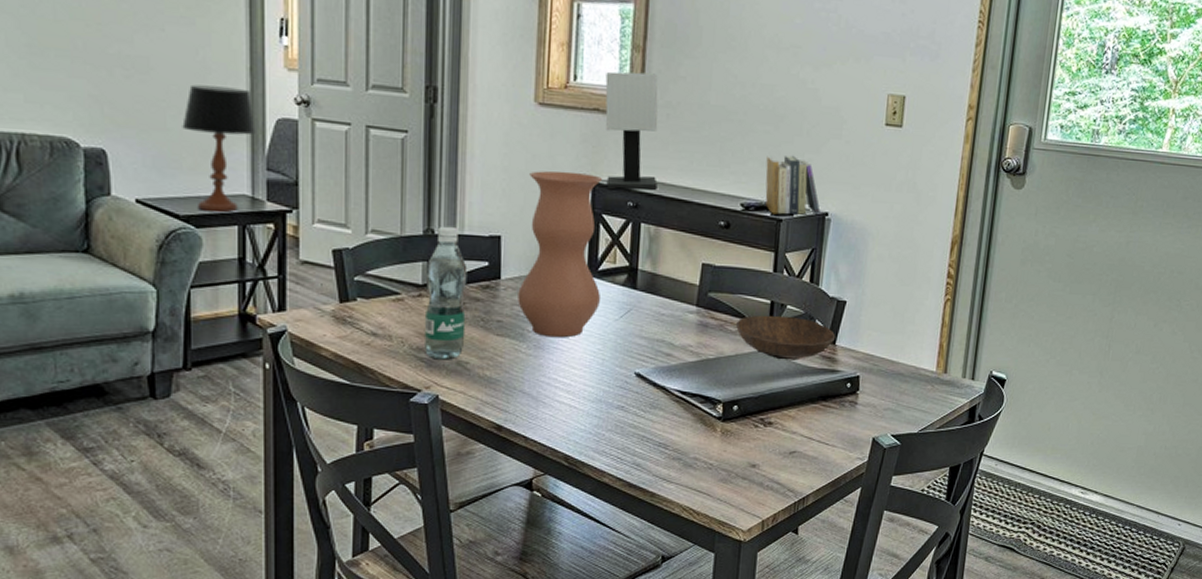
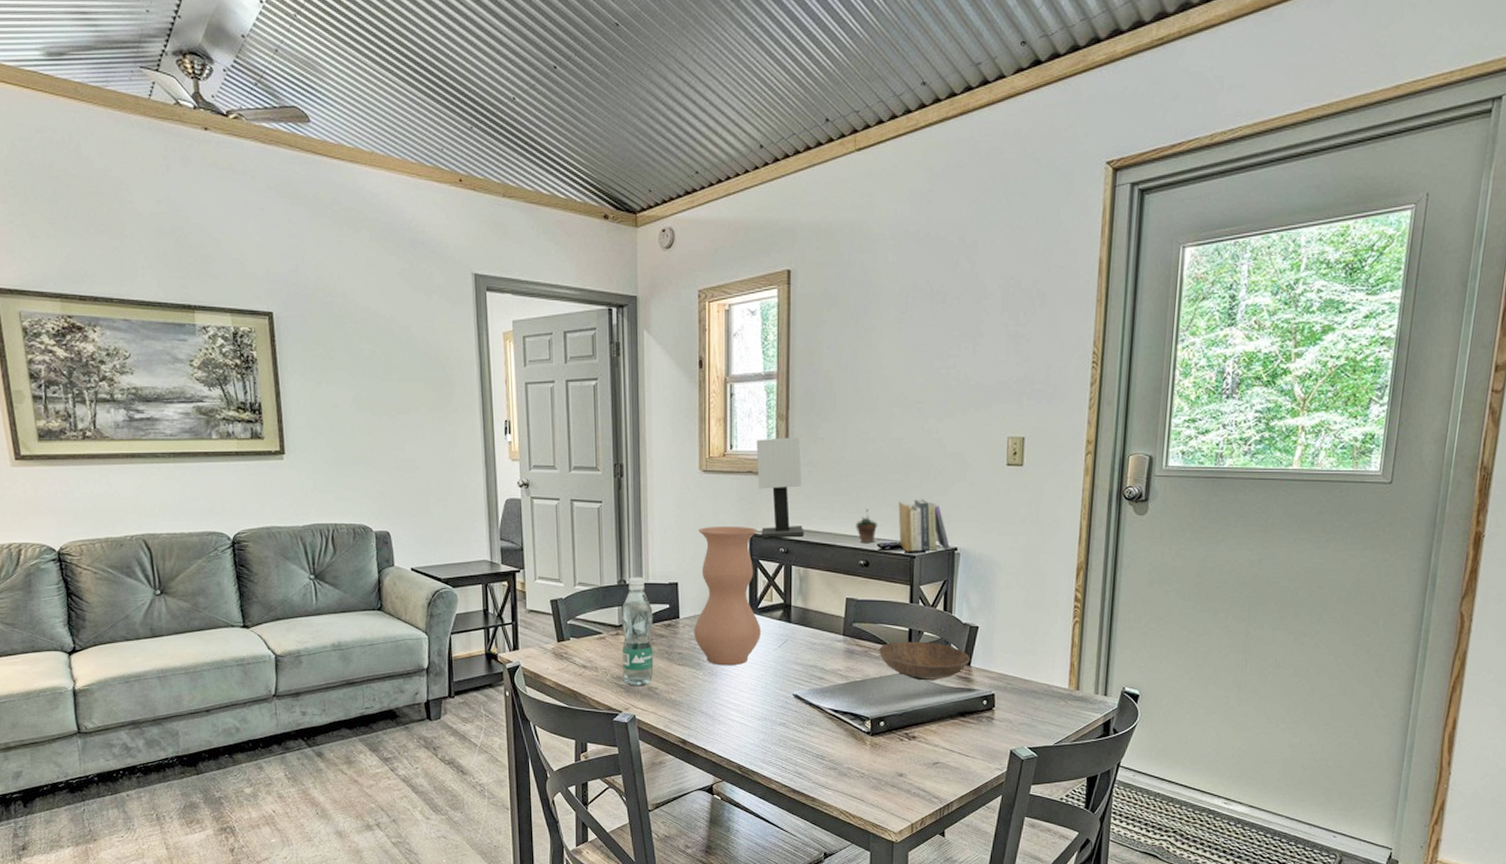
table lamp: present [182,84,256,212] -> none [440,478,491,574]
succulent plant: none [717,162,742,203] -> present [856,509,877,544]

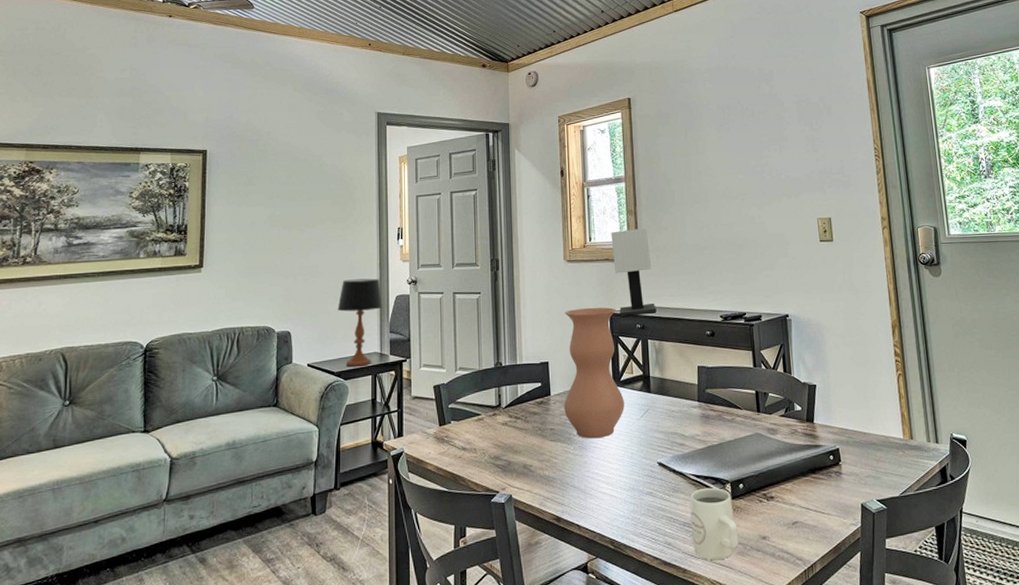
table lamp: none [440,478,491,574] -> present [337,278,383,367]
bottle: present [621,576,654,686] -> none [498,358,528,465]
mug: none [824,722,873,793] -> present [690,487,738,561]
succulent plant: present [856,509,877,544] -> none [700,285,719,316]
bowl: present [879,641,971,681] -> none [731,402,813,440]
books: present [898,499,950,552] -> none [734,274,782,321]

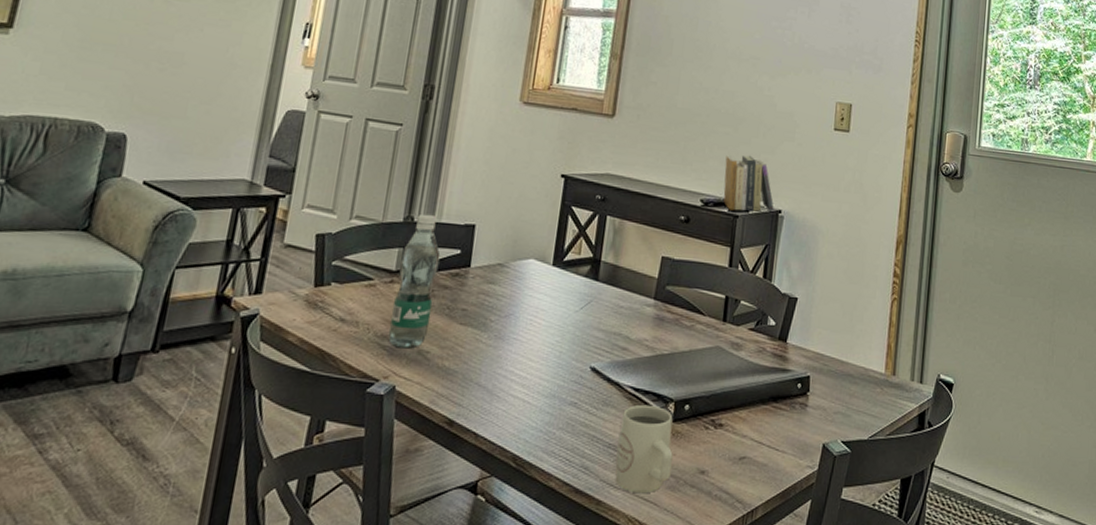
table lamp: present [337,278,383,367] -> none [199,78,268,195]
bottle: none [498,358,528,465] -> present [388,213,441,349]
vase: present [564,307,625,439] -> none [484,164,576,329]
table lamp: present [611,228,657,317] -> none [577,75,632,185]
books: none [734,274,782,321] -> present [723,155,774,212]

